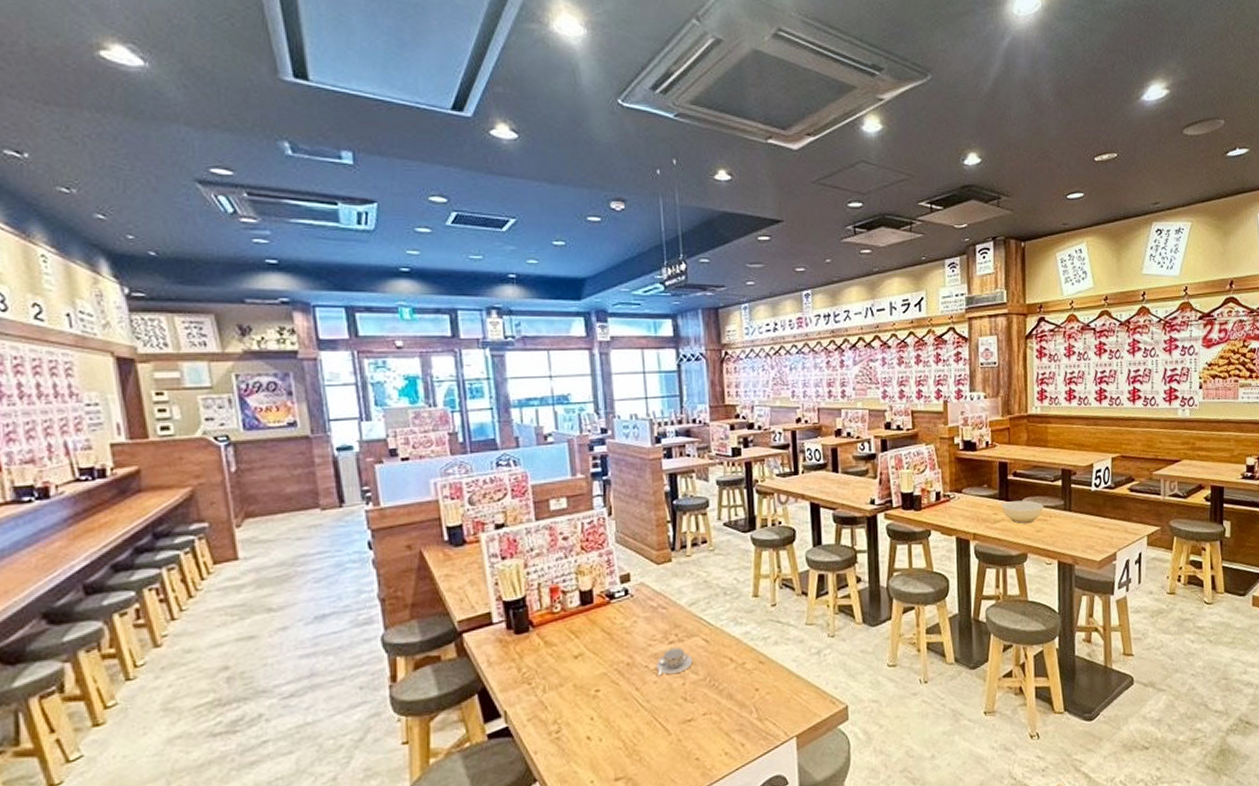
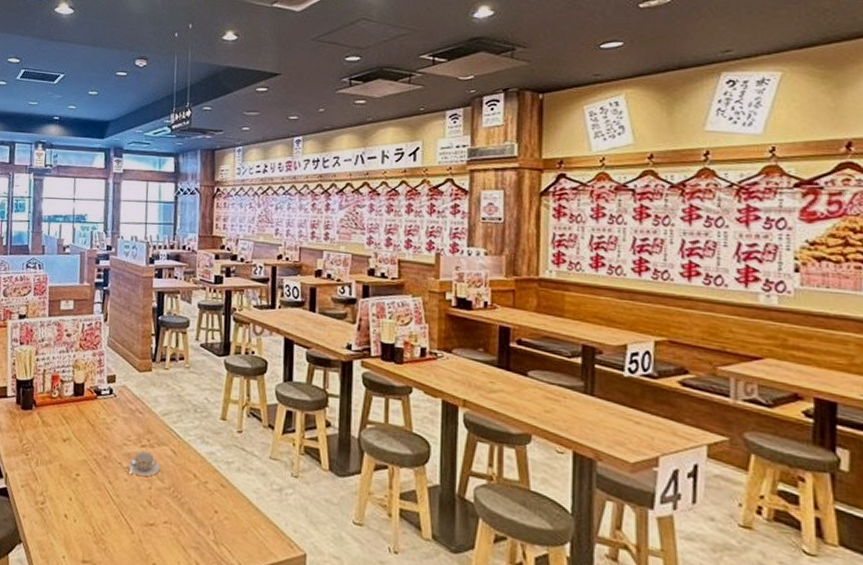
bowl: present [1001,500,1044,523] -> none [500,371,556,400]

